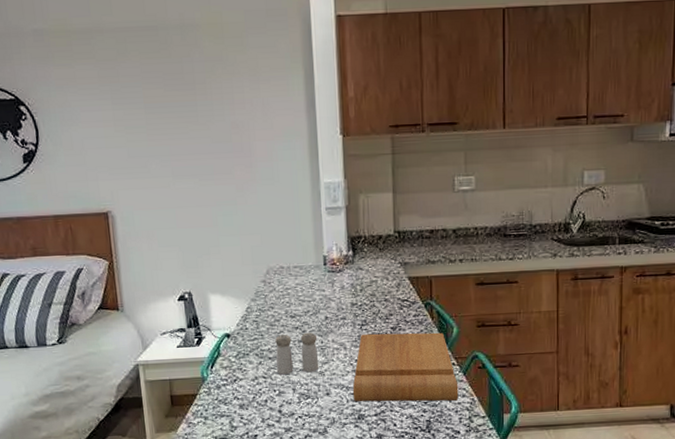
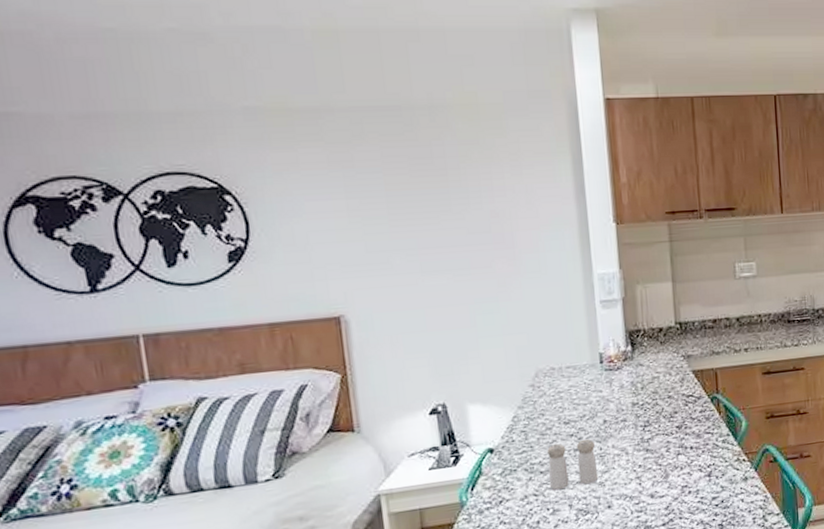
cutting board: present [352,332,459,402] -> none [637,427,751,512]

